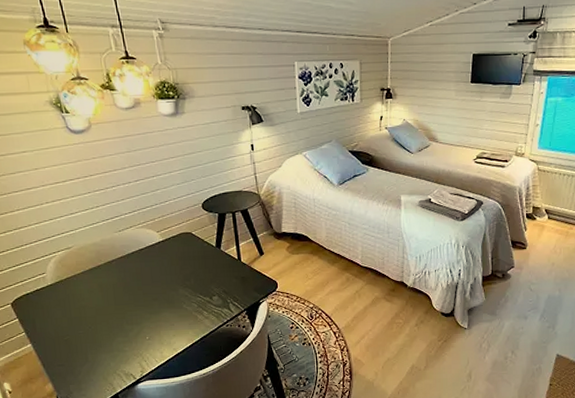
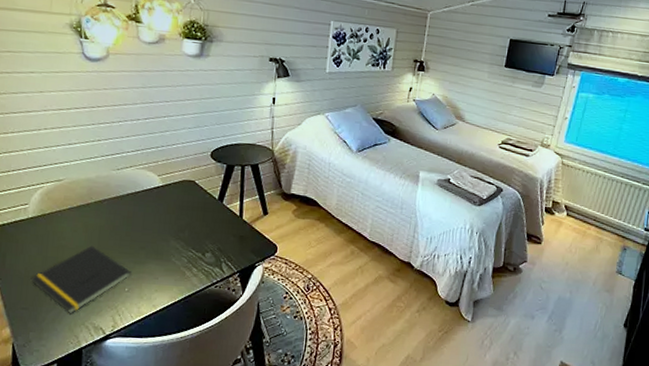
notepad: none [61,302,149,366] -> present [30,245,131,314]

